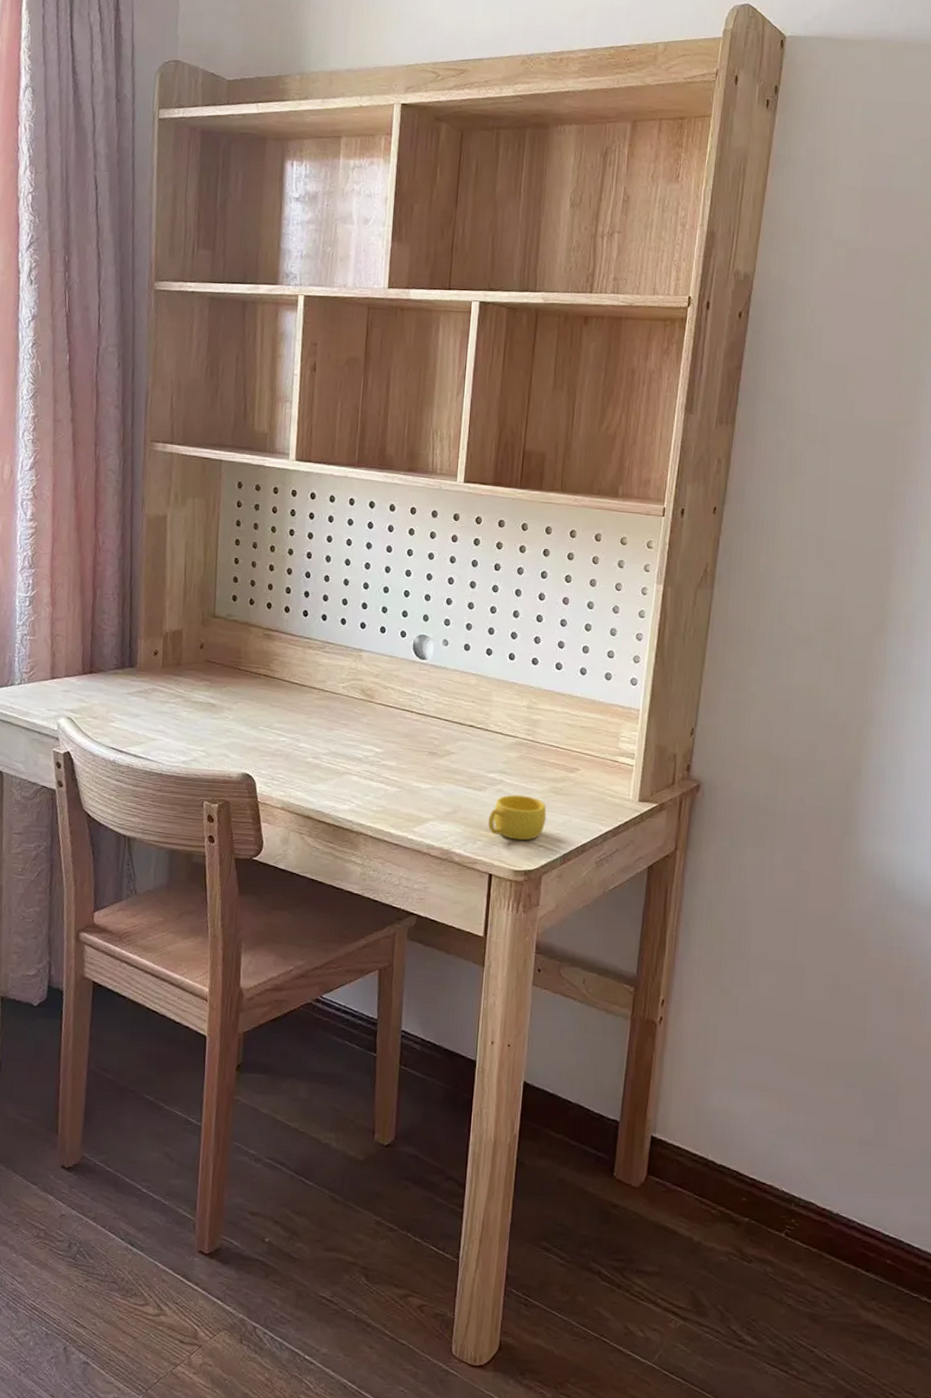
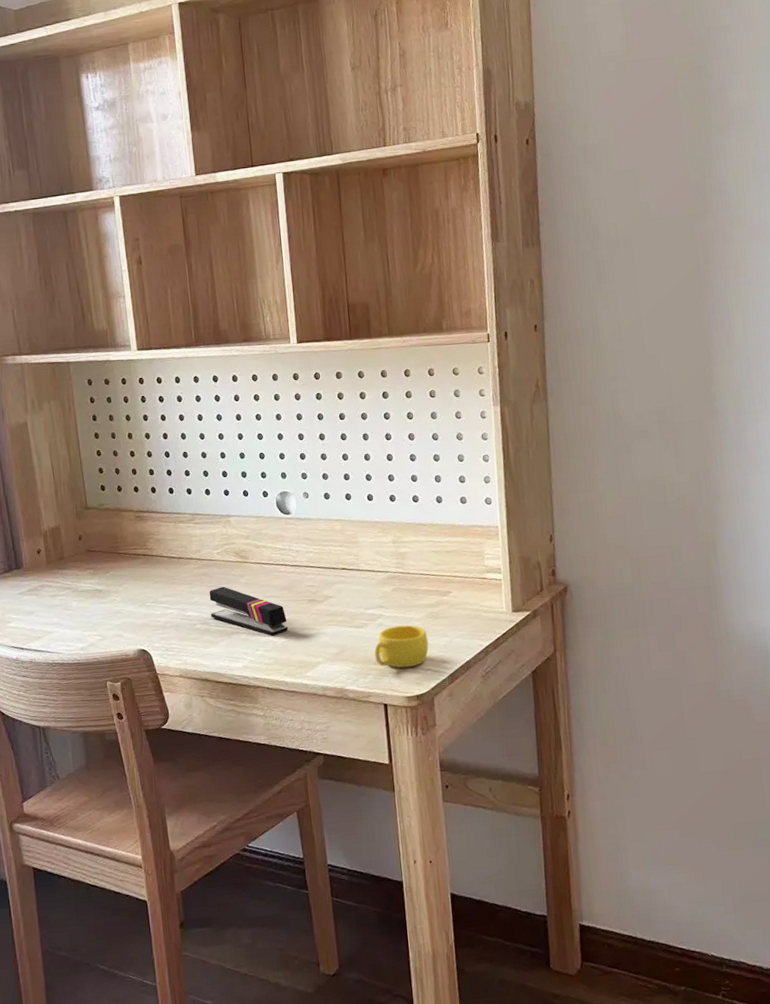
stapler: none [325,722,403,783] -> present [209,586,288,635]

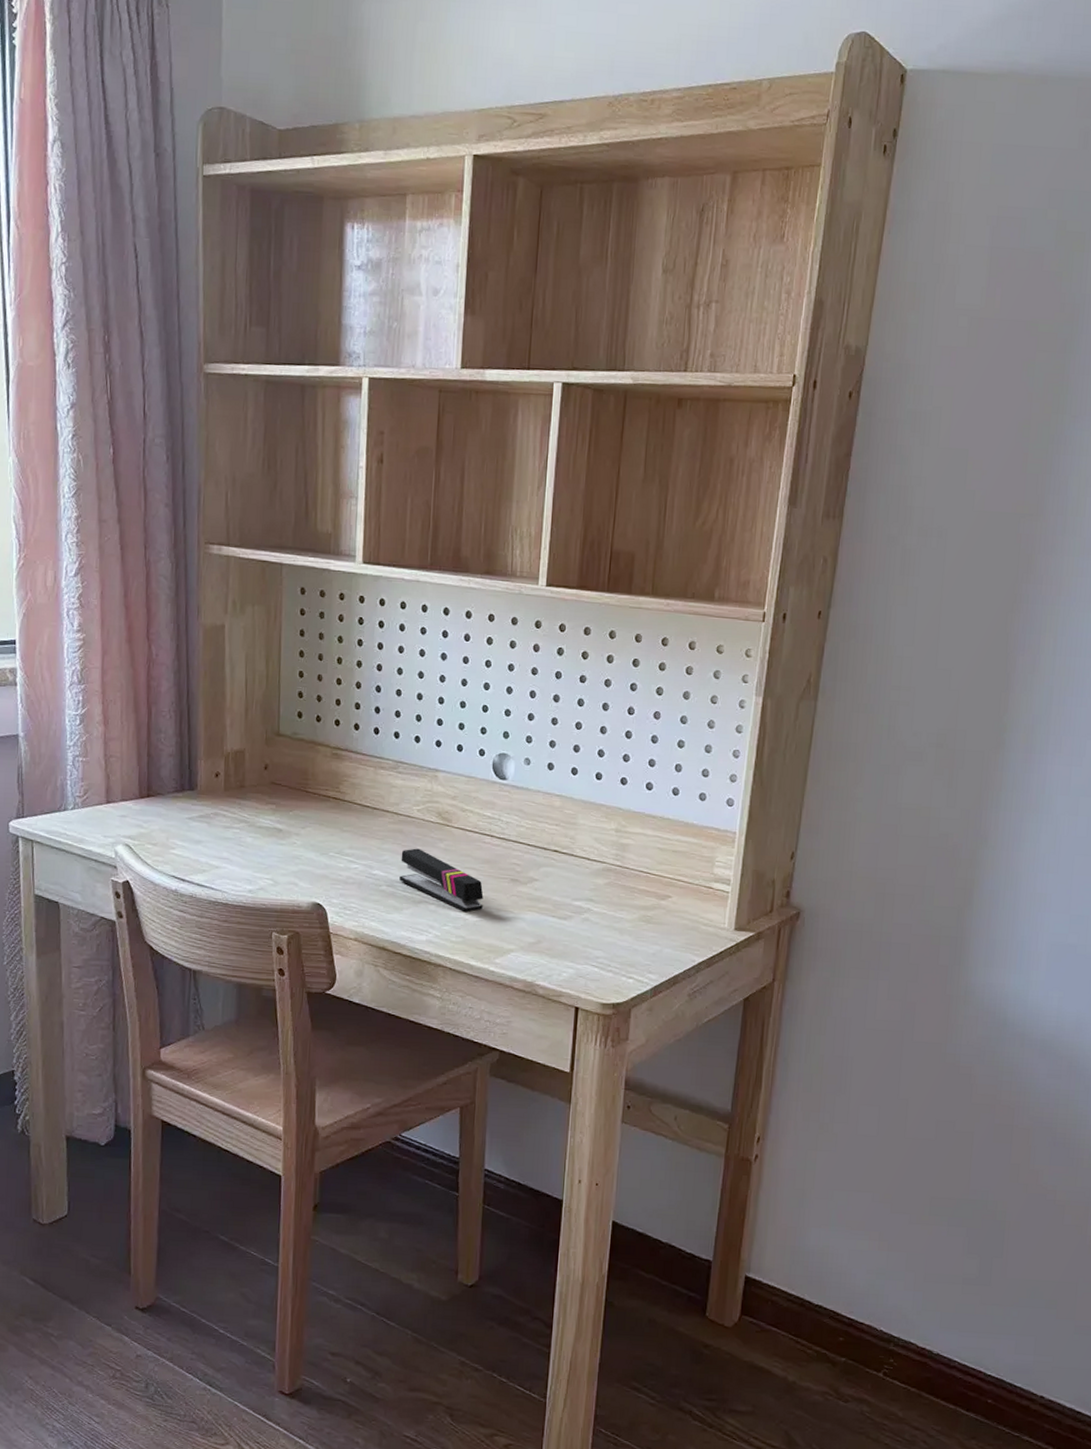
cup: present [374,625,429,668] -> none [574,923,637,972]

